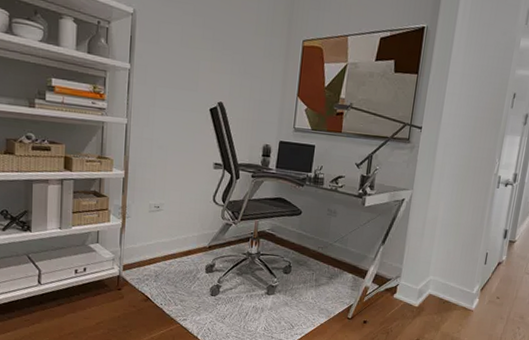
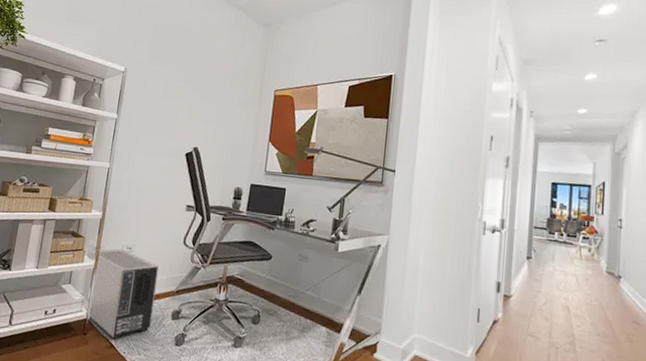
air purifier: none [111,207,189,293] -> present [81,248,159,340]

